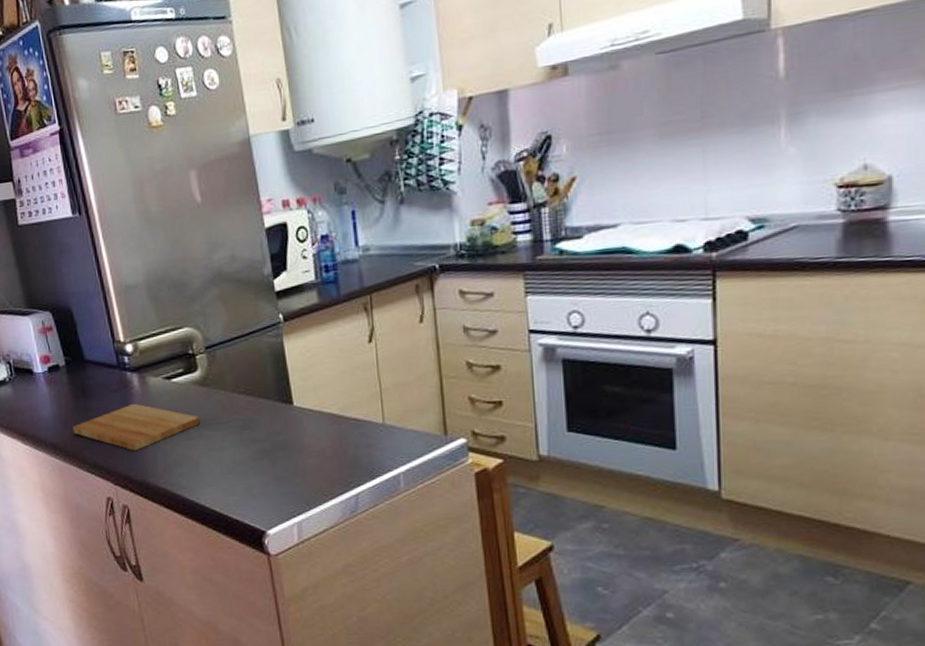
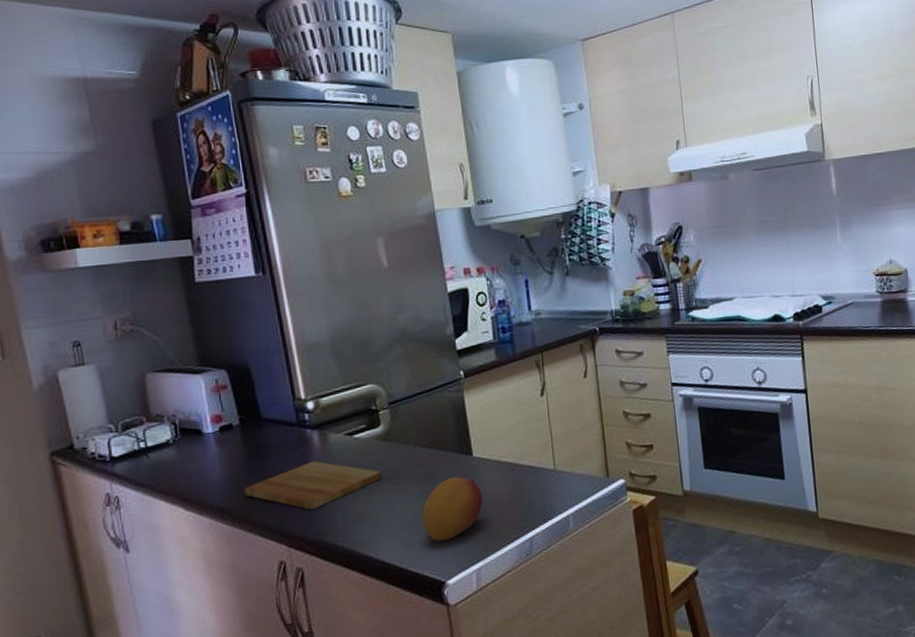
fruit: none [241,426,305,491] -> present [421,476,483,542]

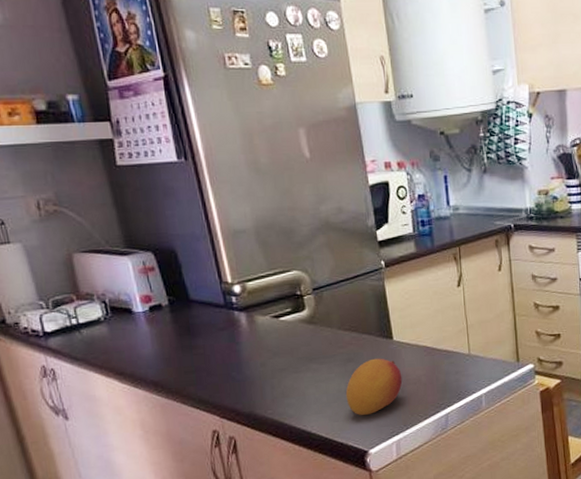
cutting board: present [244,460,381,511] -> none [176,340,307,386]

